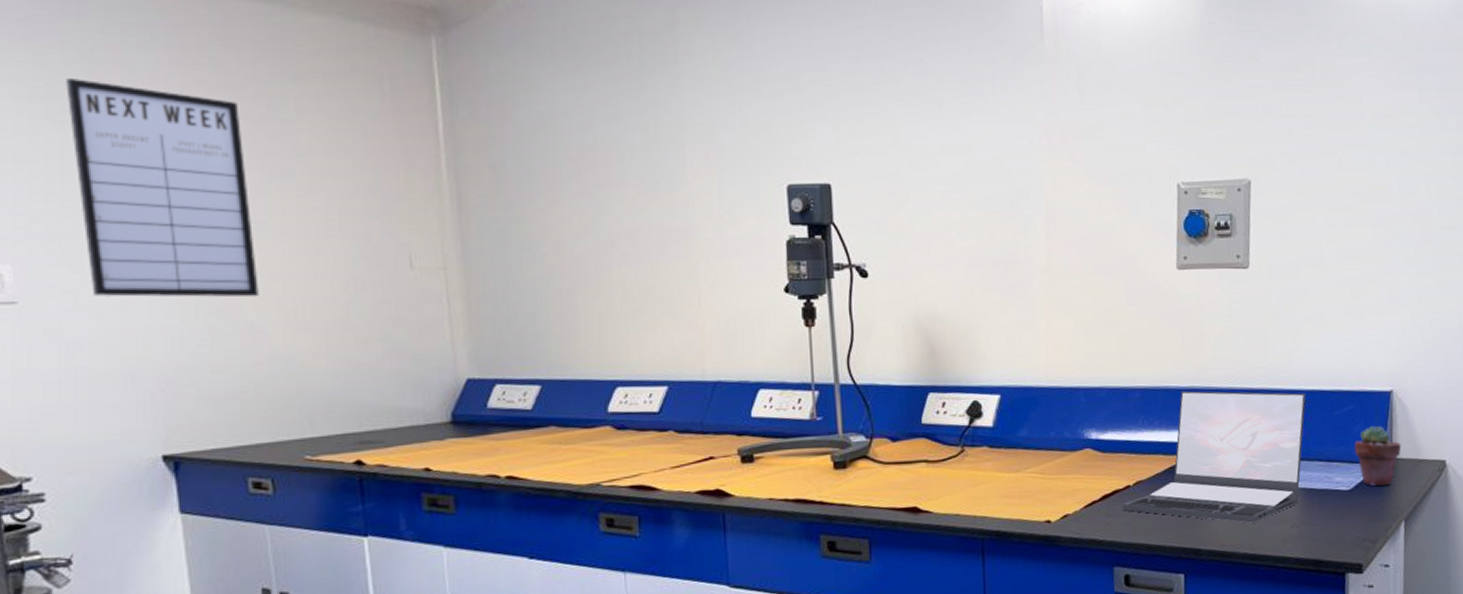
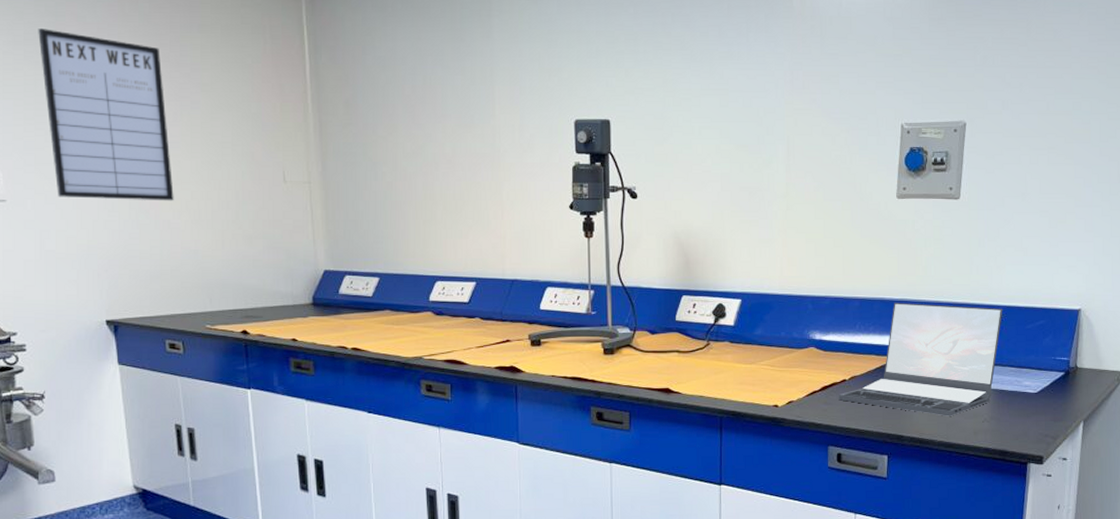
potted succulent: present [1354,425,1401,487] -> none [1043,338,1085,391]

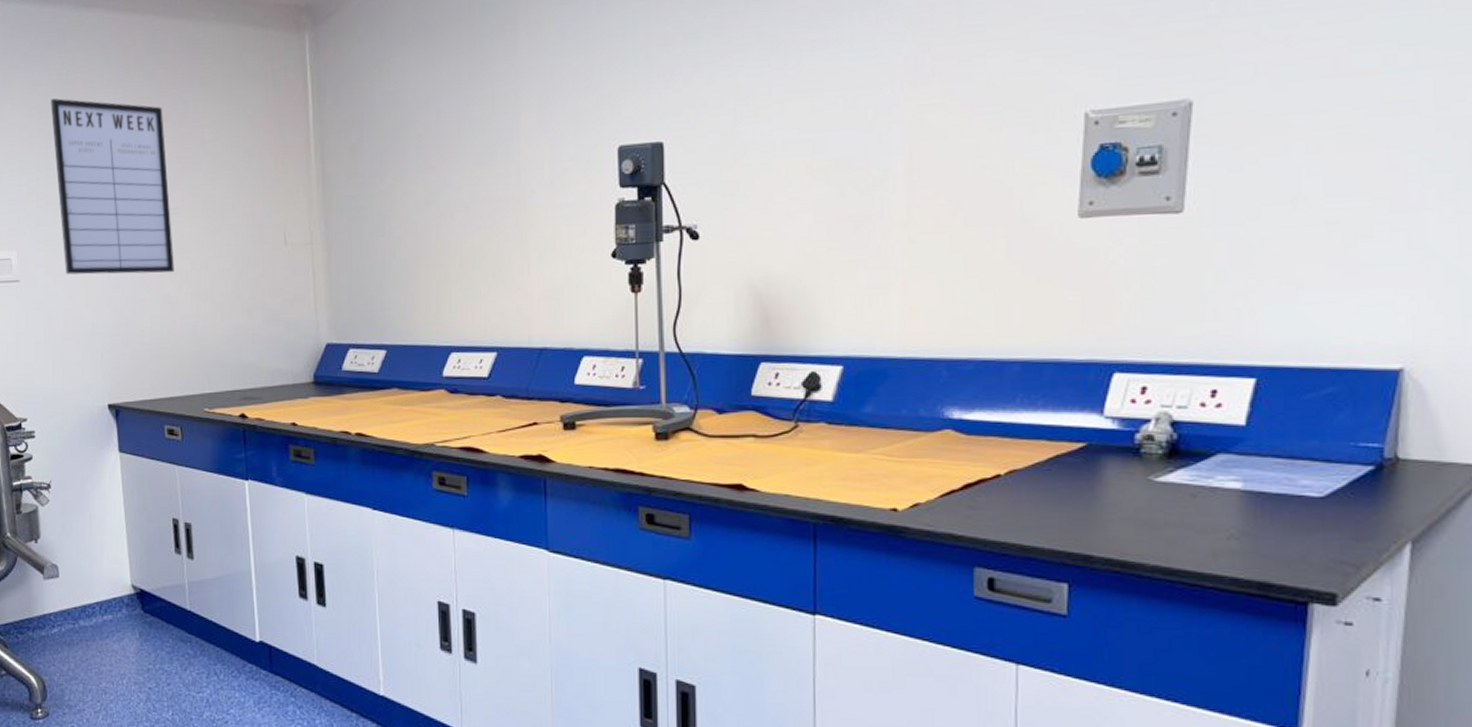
laptop: present [838,302,1003,416] -> none [989,364,1261,529]

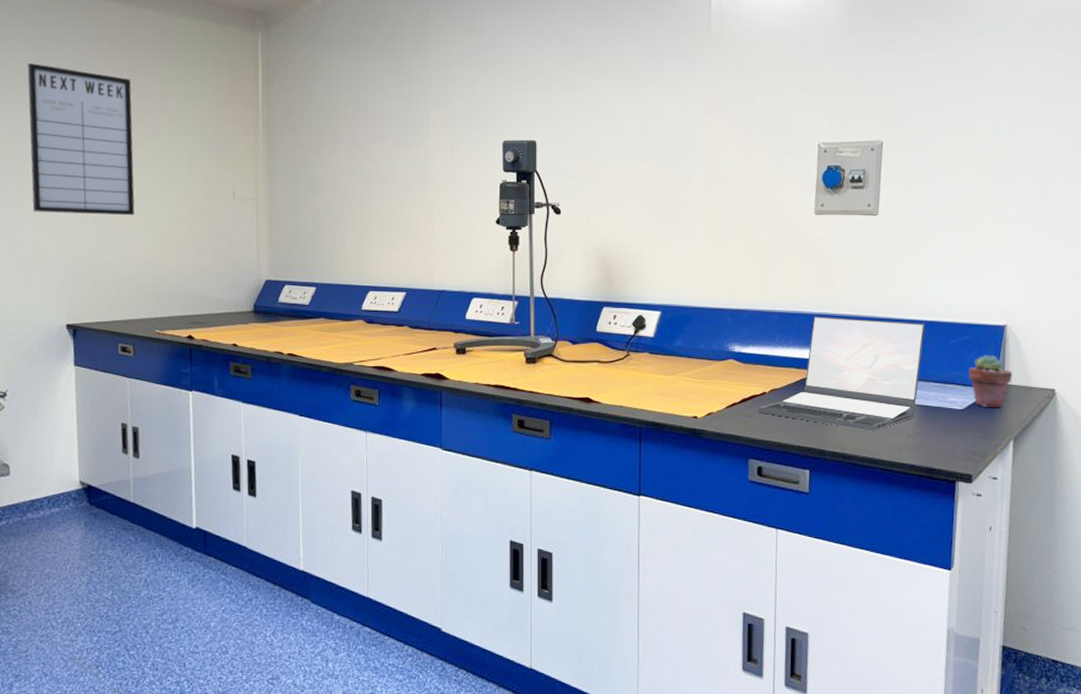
laptop: none [989,364,1261,529] -> present [758,316,926,431]
potted succulent: none [1334,414,1413,495] -> present [968,354,1013,408]

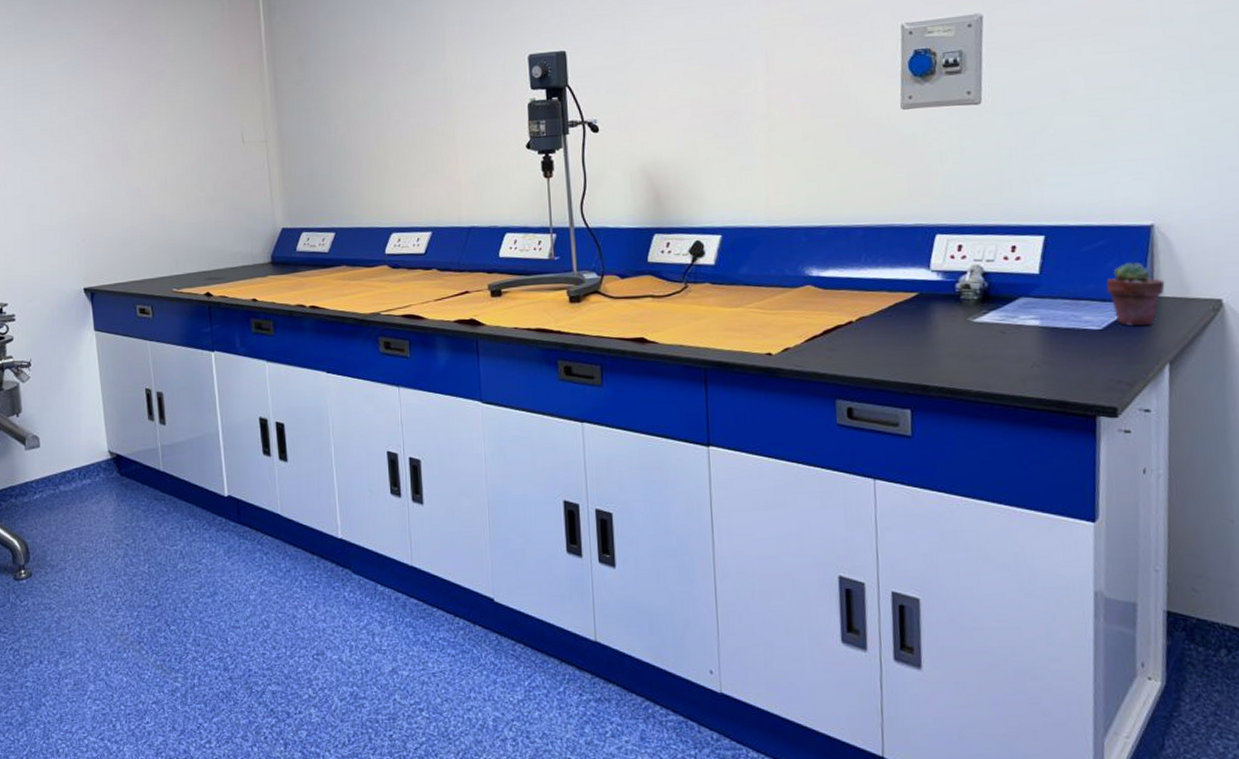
writing board: present [27,63,135,216] -> none [26,17,143,173]
laptop: present [758,316,926,431] -> none [844,228,1048,361]

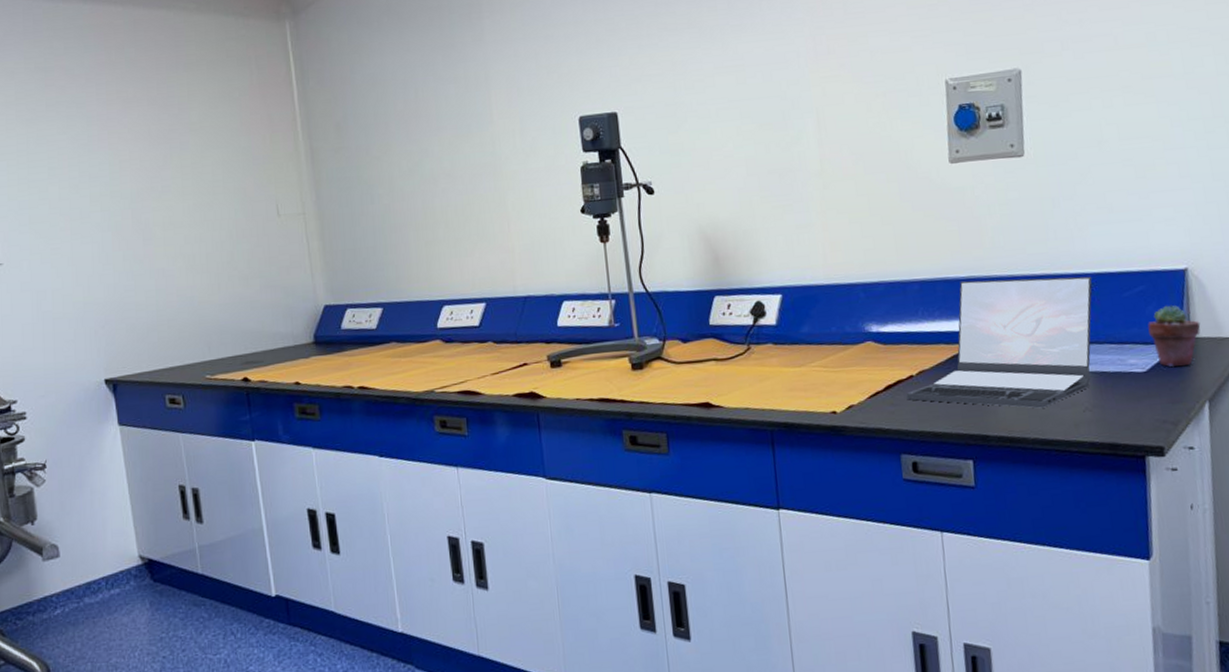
laptop: none [844,228,1048,361] -> present [906,276,1092,409]

